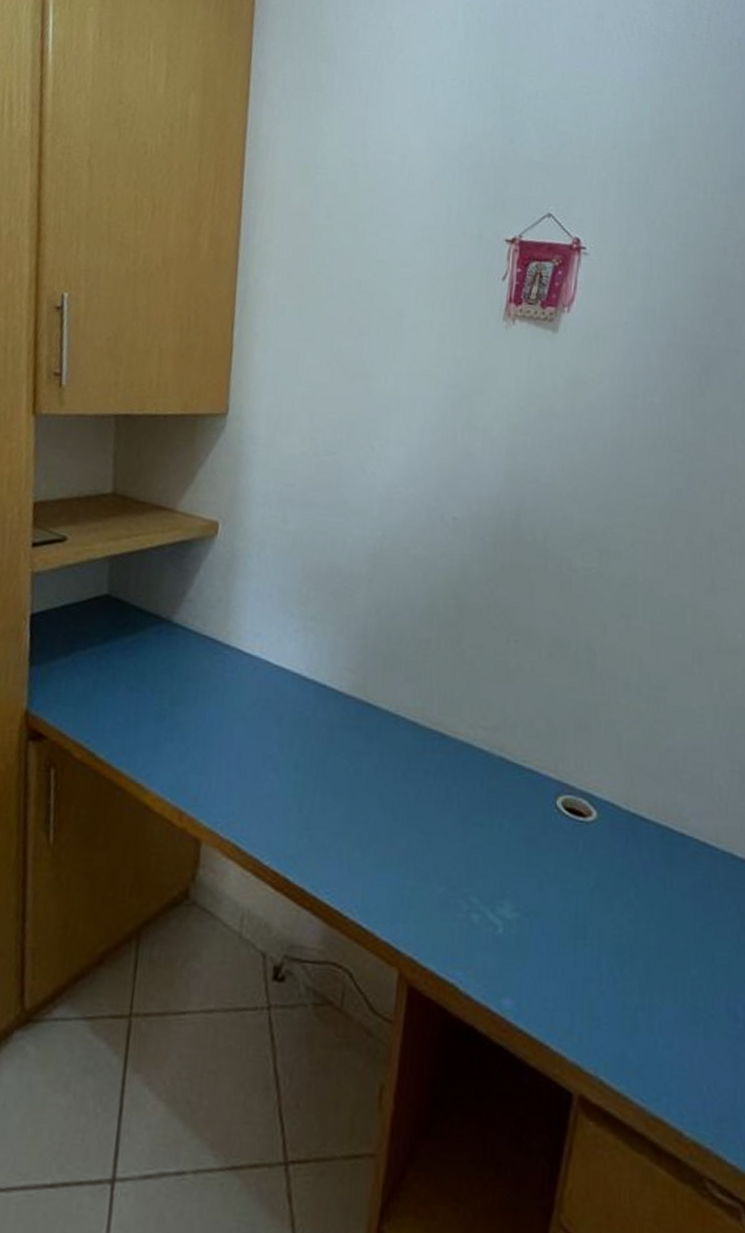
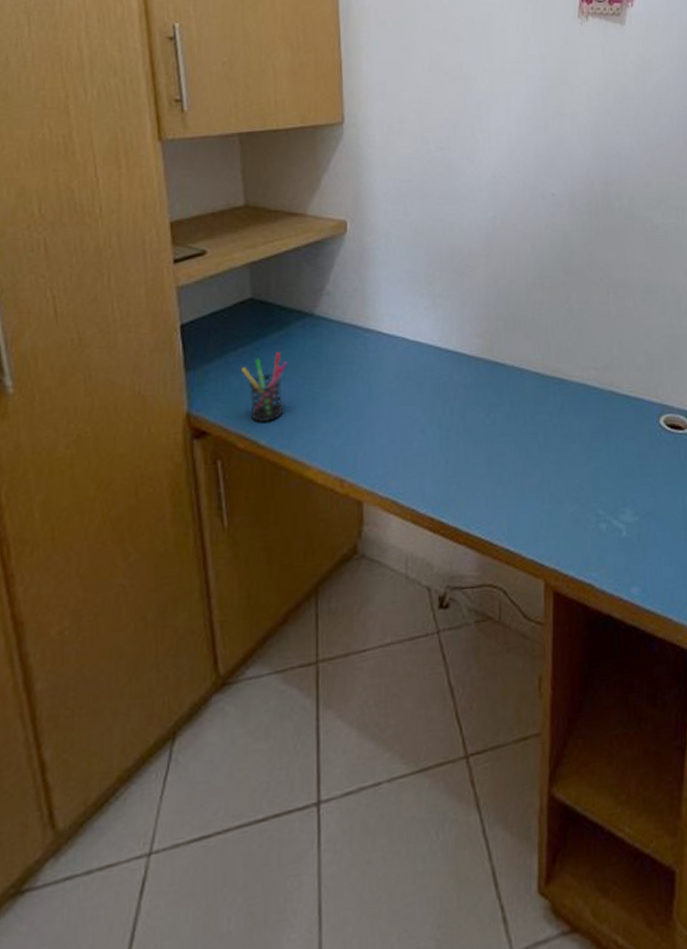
pen holder: none [87,658,138,734] -> present [240,352,288,422]

